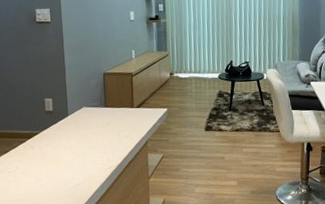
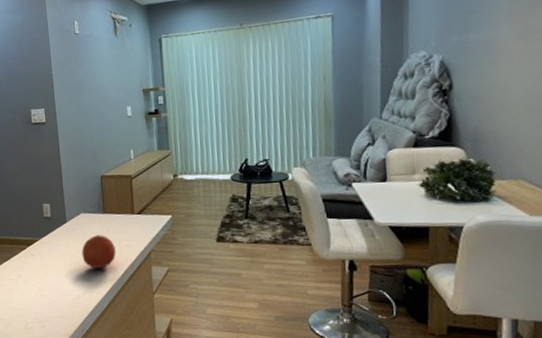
fruit: none [82,126,116,158] -> present [81,234,116,269]

